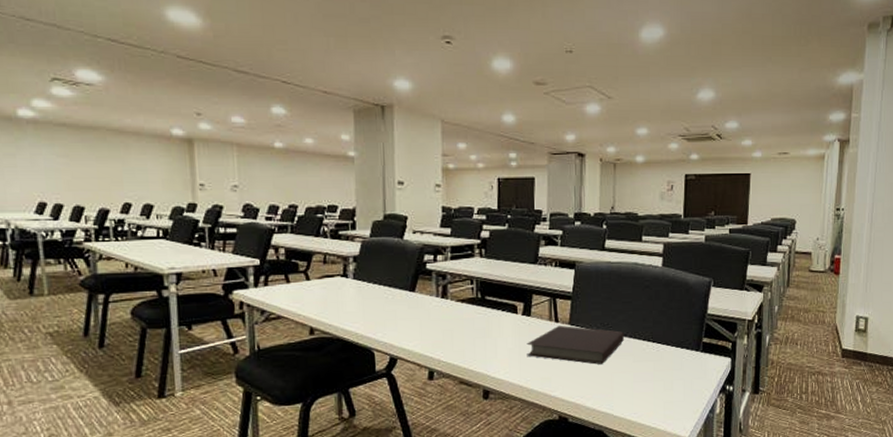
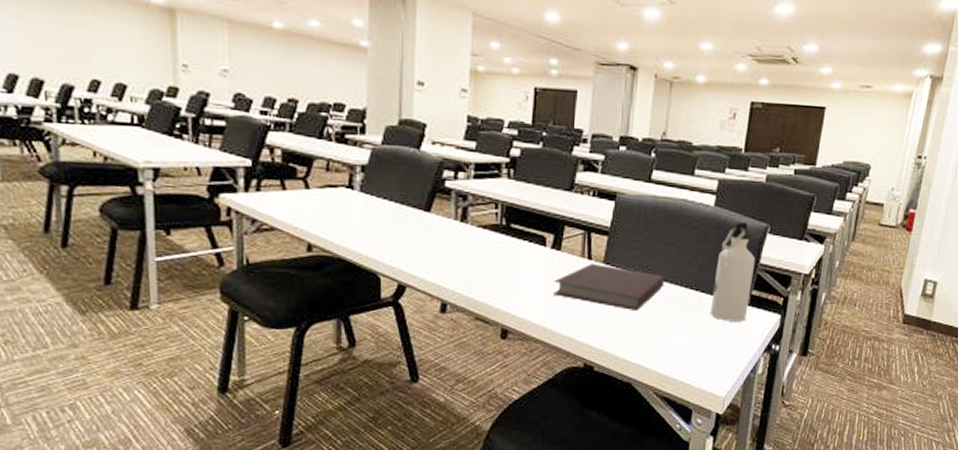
water bottle: none [668,277,704,368] -> present [710,221,756,322]

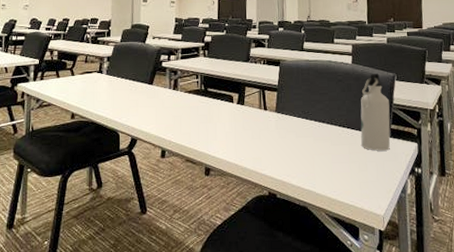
notebook: present [553,263,665,310] -> none [241,112,323,147]

